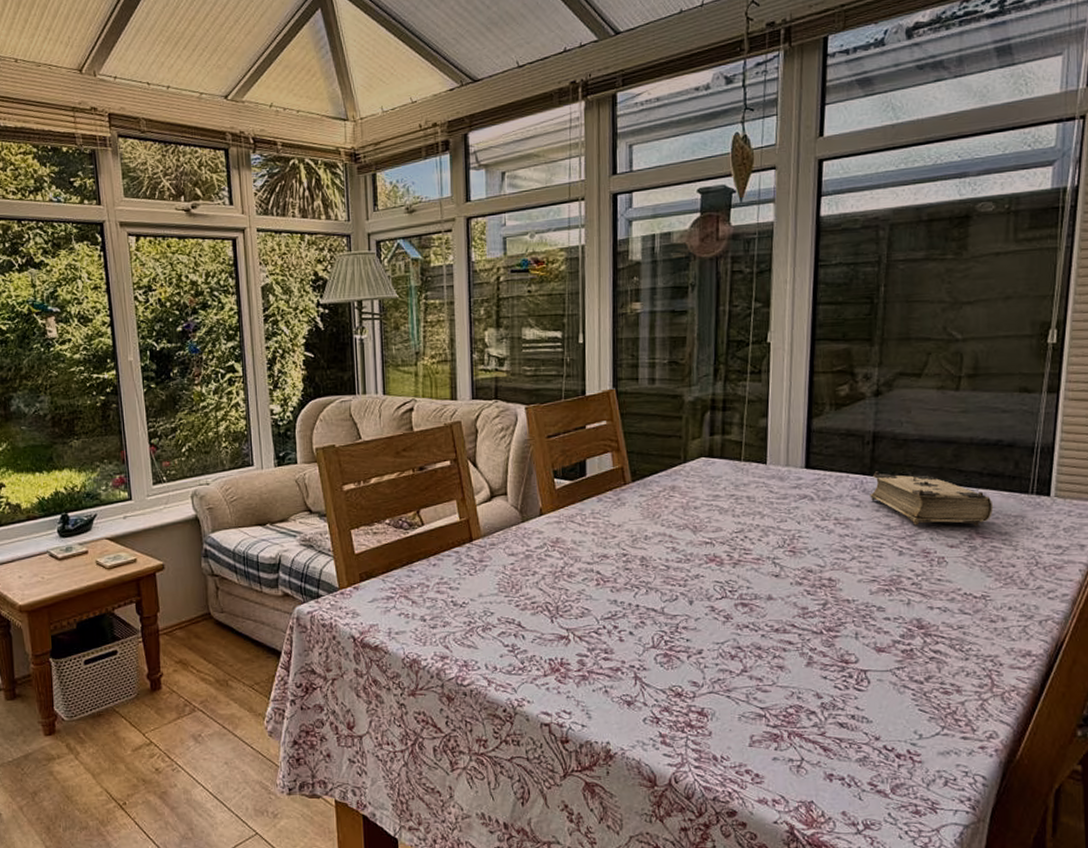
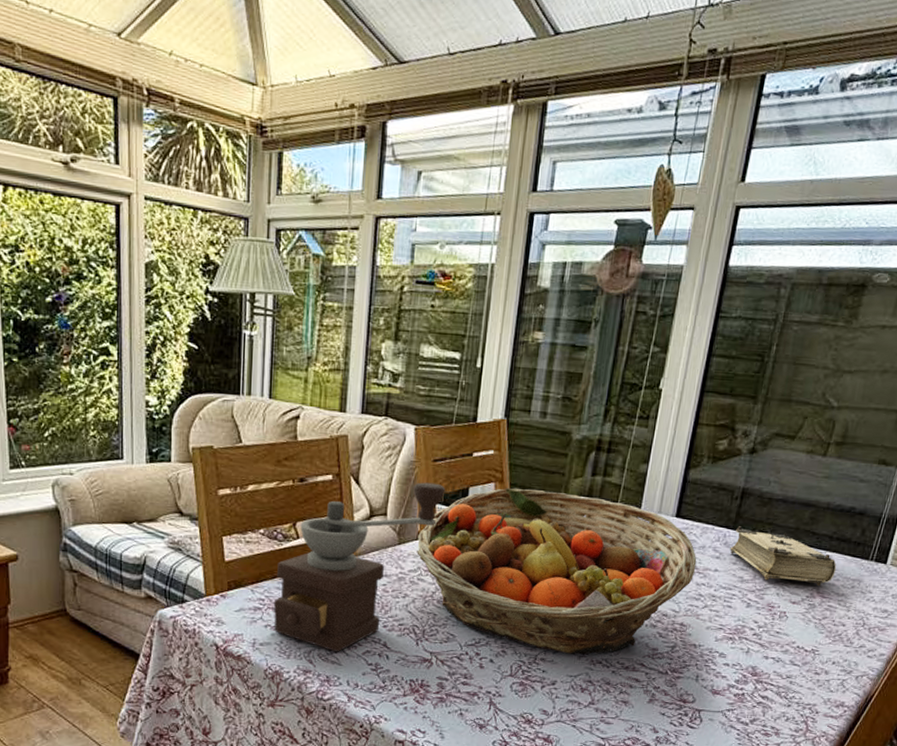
coffee grinder: none [405,458,563,636] -> present [273,482,446,652]
fruit basket: none [540,454,836,620] -> present [416,488,697,655]

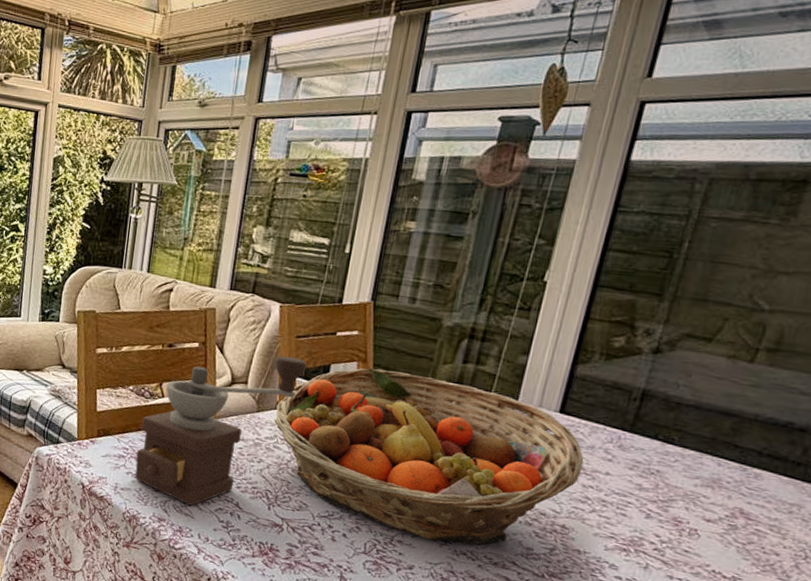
book: present [730,526,837,586] -> none [625,429,768,506]

